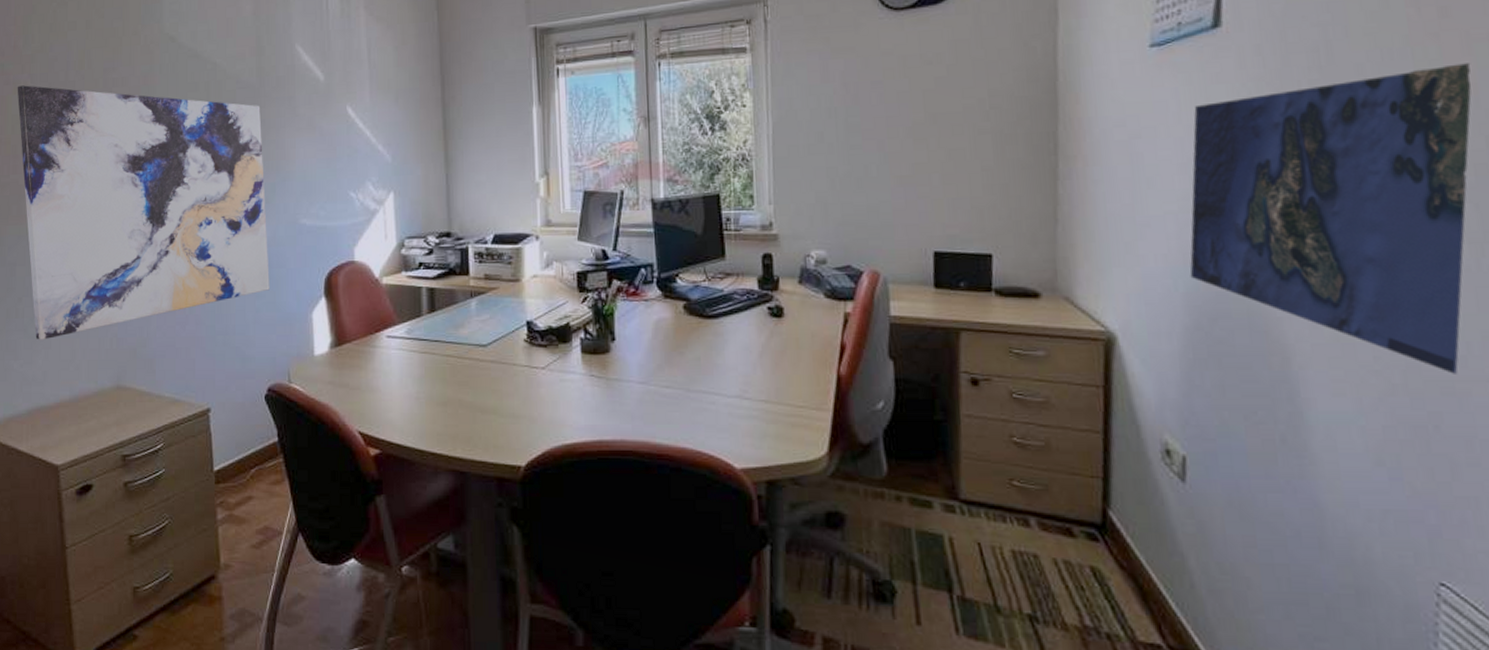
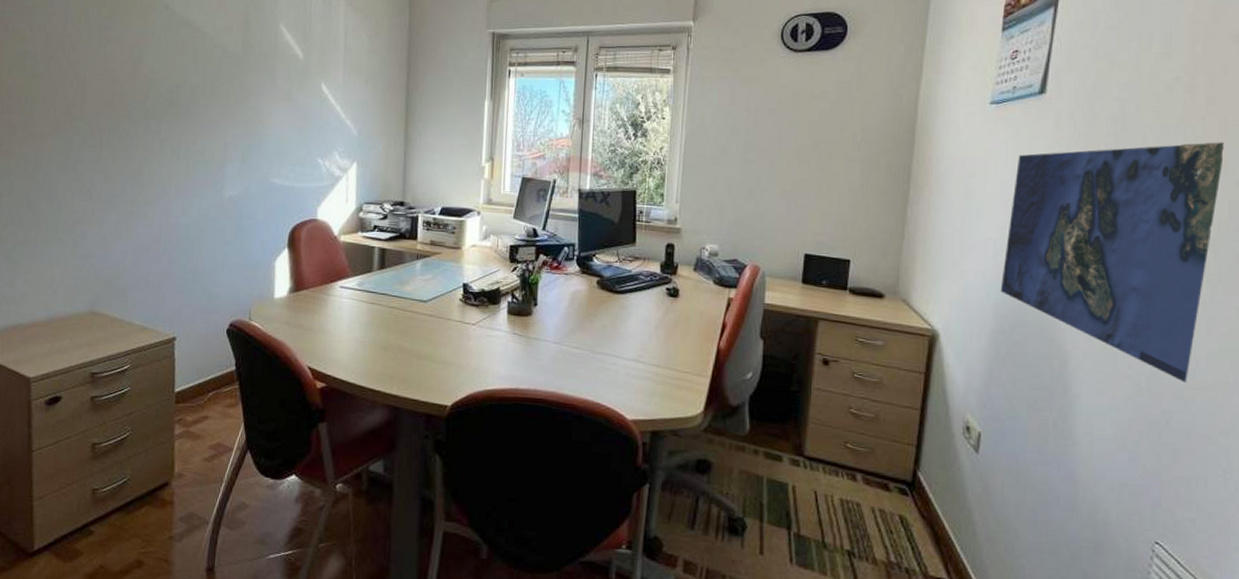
wall art: present [17,85,270,340] -> none [15,33,243,265]

